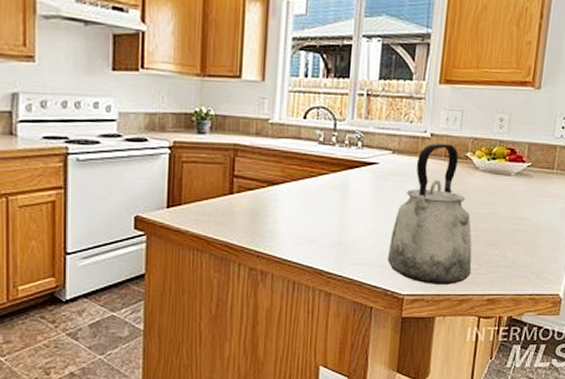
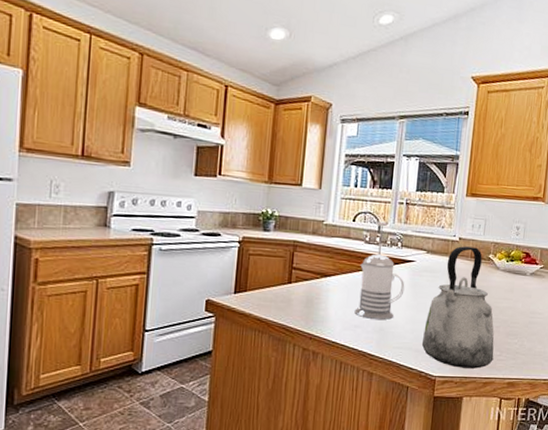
french press: none [308,117,367,232] -> present [354,221,405,320]

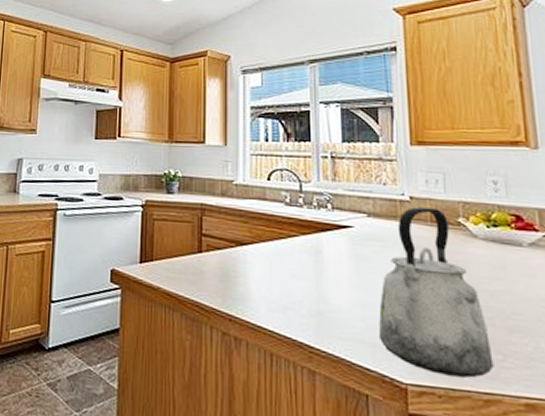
french press: present [354,221,405,320] -> none [281,179,344,301]

